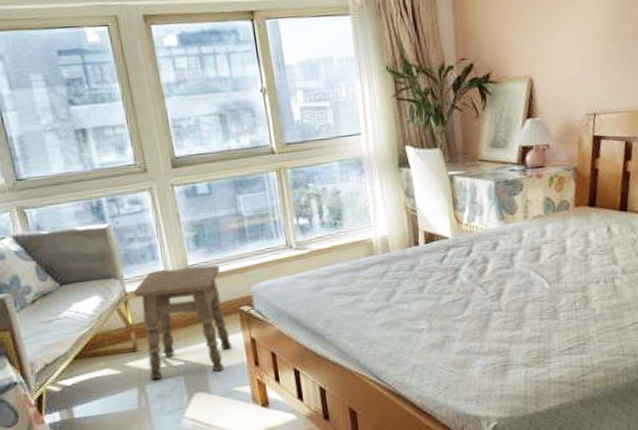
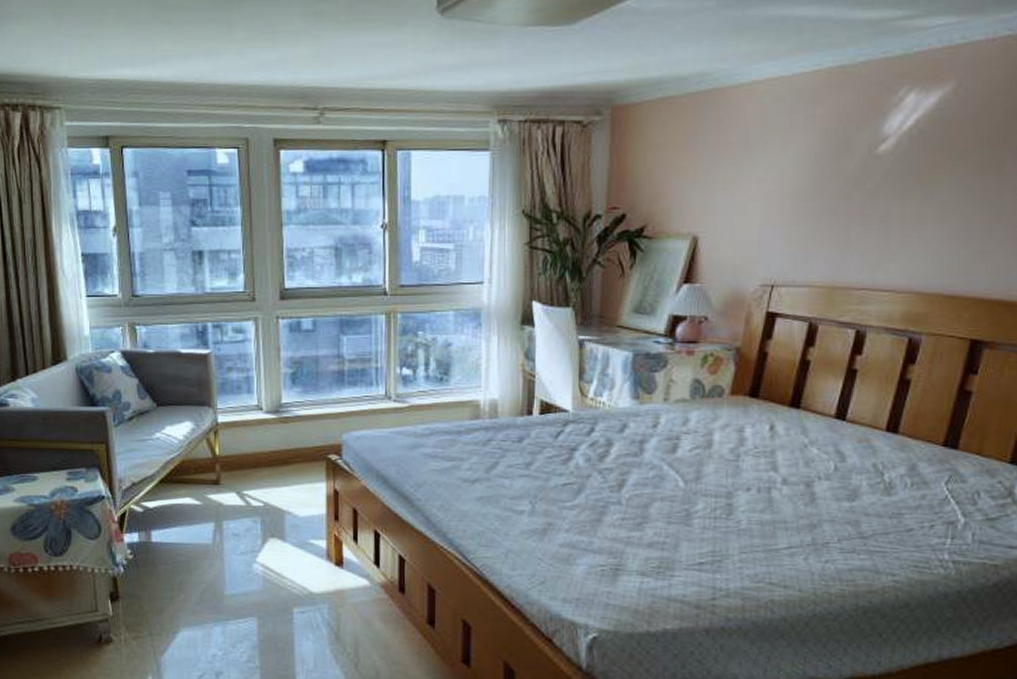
side table: present [133,265,232,381] -> none [224,404,314,521]

